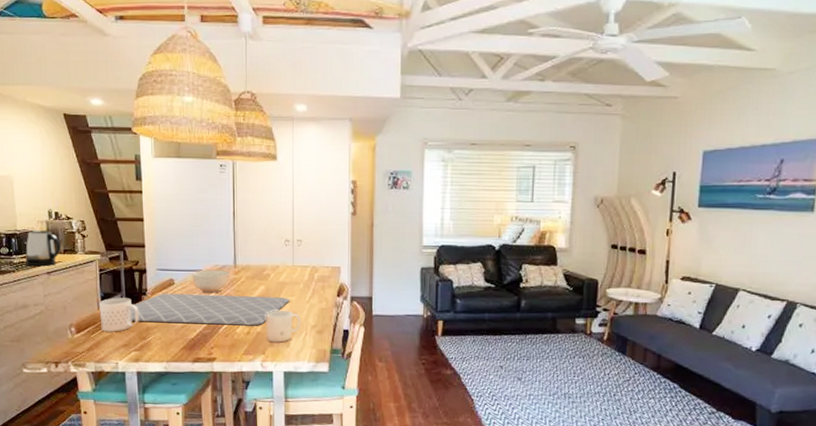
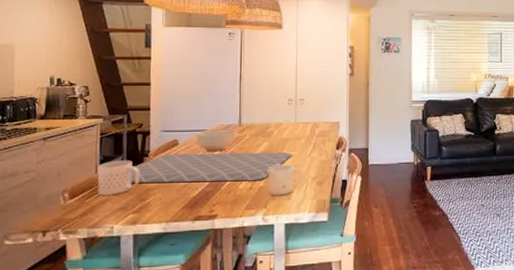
kettle: present [25,229,61,267] -> none [19,96,61,133]

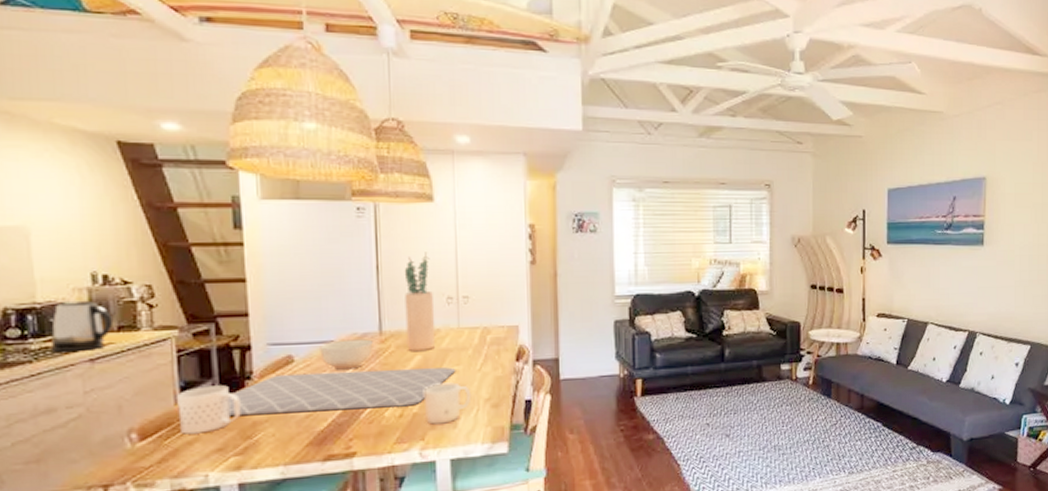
kettle: none [19,96,61,133] -> present [50,300,113,353]
vase: none [258,65,279,140] -> present [404,252,436,352]

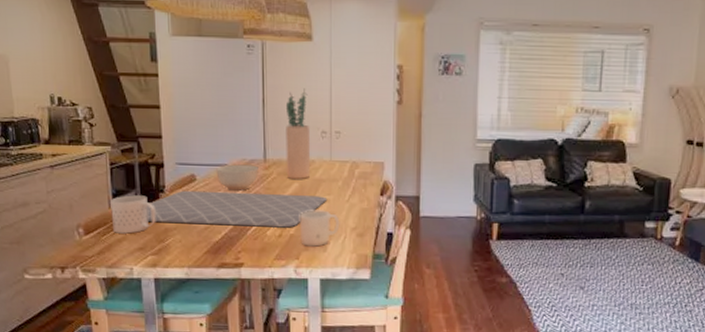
kettle: present [50,300,113,353] -> none [24,117,65,160]

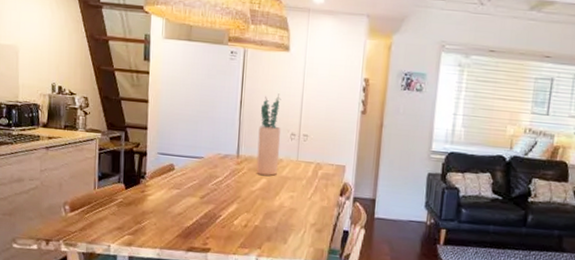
mug: present [110,195,156,234] -> none [95,178,136,214]
placemat: present [146,190,328,228] -> none [127,178,292,220]
bowl: present [216,164,259,191] -> none [193,157,232,182]
mug: present [299,210,340,247] -> none [263,204,301,239]

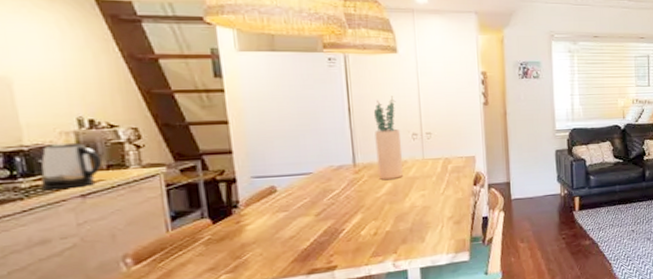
kettle: none [24,102,62,141] -> present [40,142,102,191]

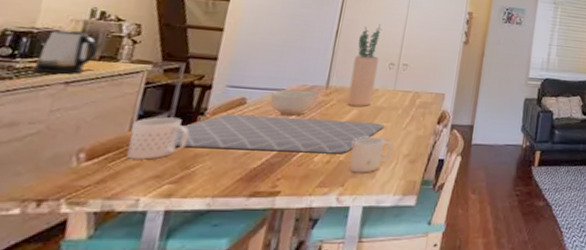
mug: none [168,213,230,258] -> present [126,117,189,160]
placemat: none [216,192,423,241] -> present [174,113,385,154]
bowl: none [300,170,349,197] -> present [270,89,319,116]
mug: none [394,204,437,240] -> present [349,136,394,173]

